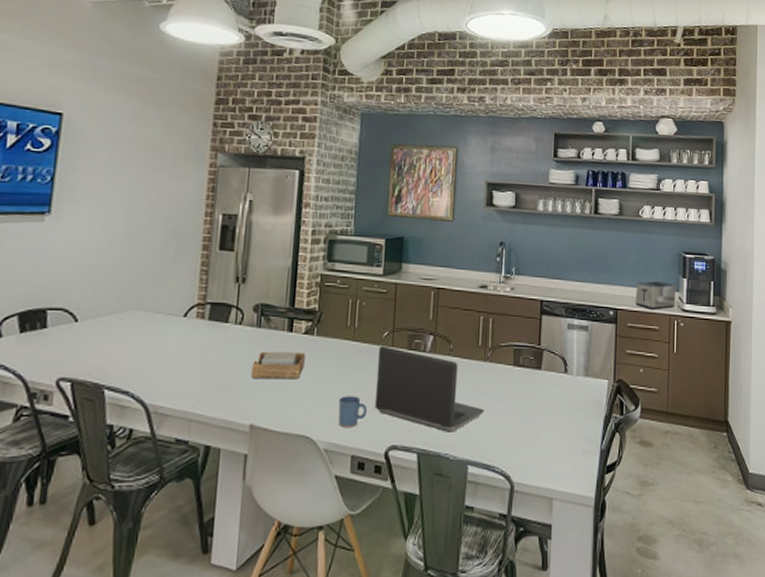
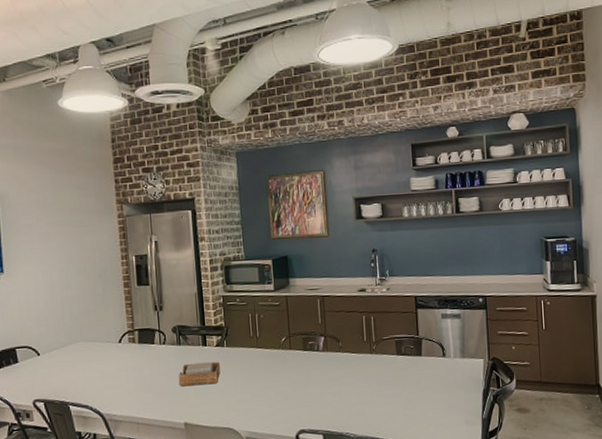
mug: present [338,396,368,428] -> none [253,392,277,419]
laptop computer: present [374,345,484,432] -> none [279,349,376,415]
toaster: present [636,280,676,310] -> none [502,266,541,293]

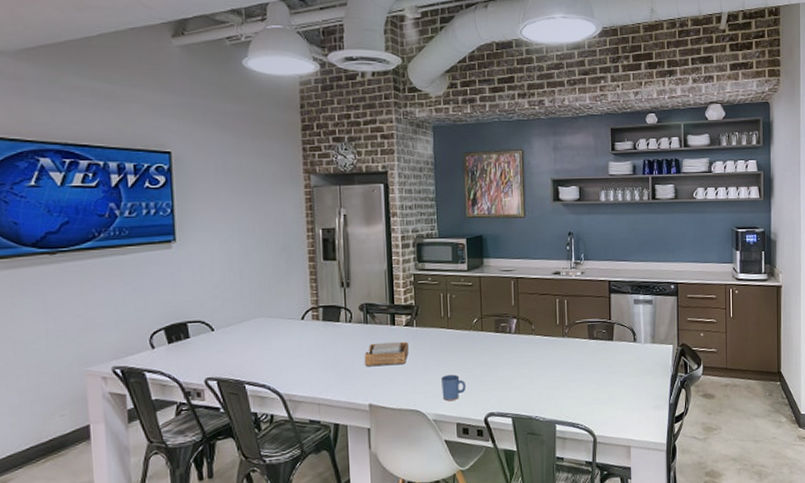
mug: none [253,392,277,419] -> present [441,374,467,402]

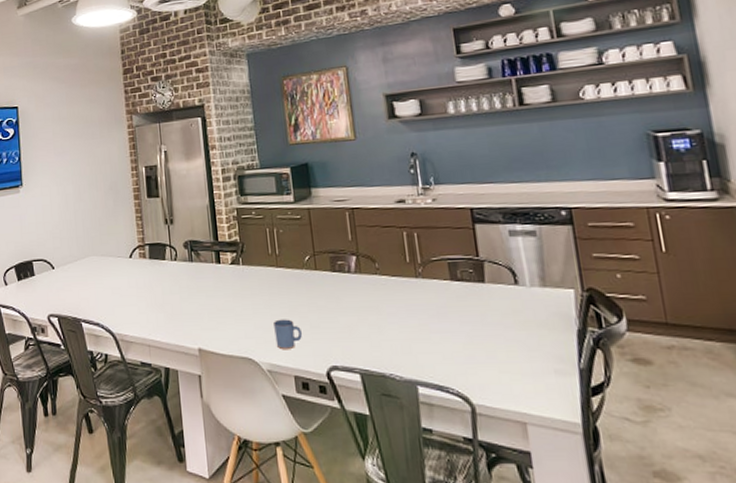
napkin holder: present [364,341,409,366] -> none [191,281,236,307]

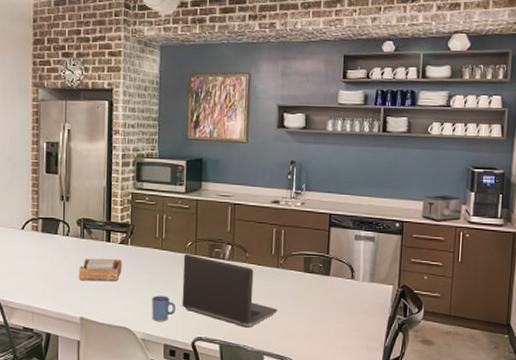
napkin holder: none [191,281,236,307] -> present [78,258,122,282]
laptop computer: none [302,269,426,352] -> present [182,254,278,328]
toaster: none [591,168,653,204] -> present [422,194,463,222]

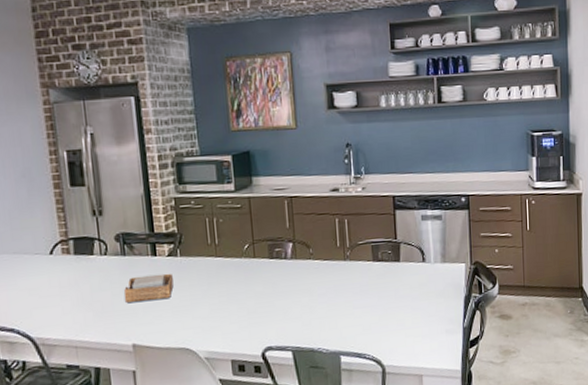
mug: present [152,295,176,322] -> none [212,307,240,337]
laptop computer: present [182,254,278,328] -> none [241,258,350,329]
toaster: present [422,194,463,222] -> none [486,162,526,192]

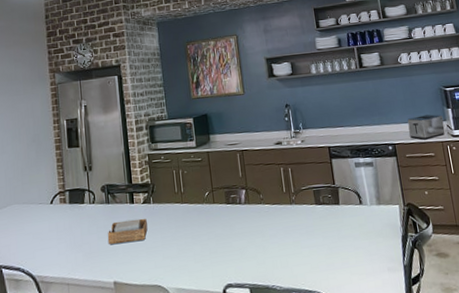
toaster: none [486,162,526,192] -> present [407,114,445,140]

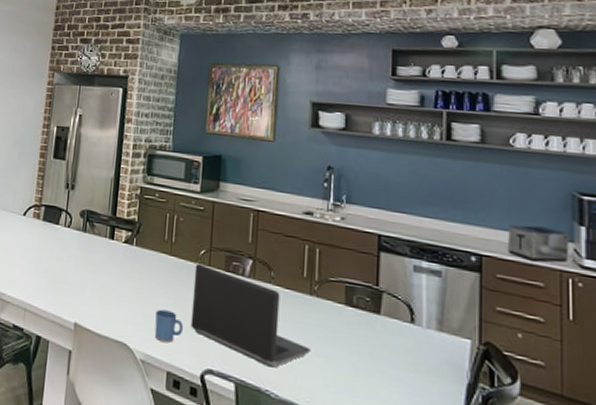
napkin holder: present [107,218,148,244] -> none [76,254,125,286]
mug: none [179,247,204,275] -> present [154,309,184,343]
laptop computer: none [203,203,298,268] -> present [190,263,311,368]

